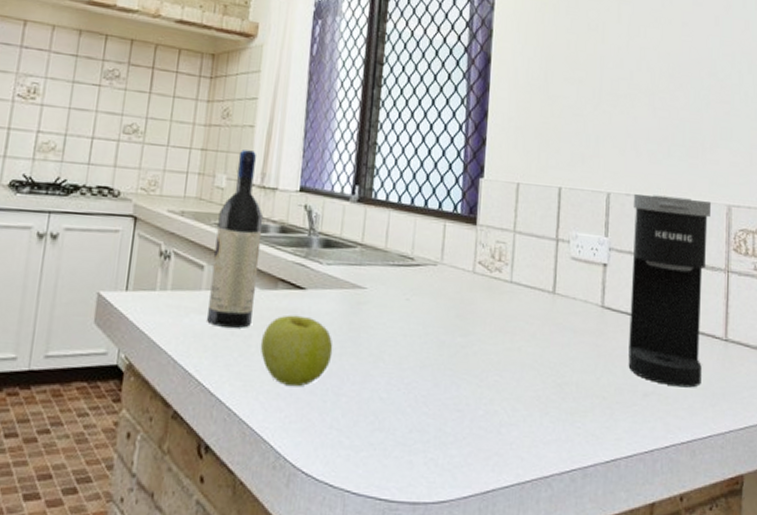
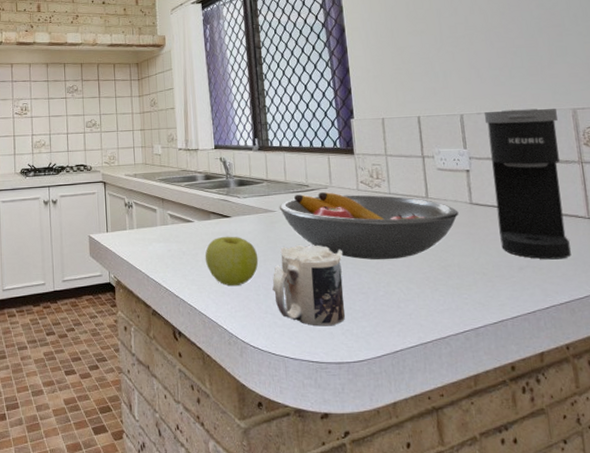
wine bottle: present [207,150,264,328] -> none [160,125,196,250]
mug: none [345,338,442,452] -> present [272,245,345,327]
fruit bowl: none [371,269,587,369] -> present [279,192,459,260]

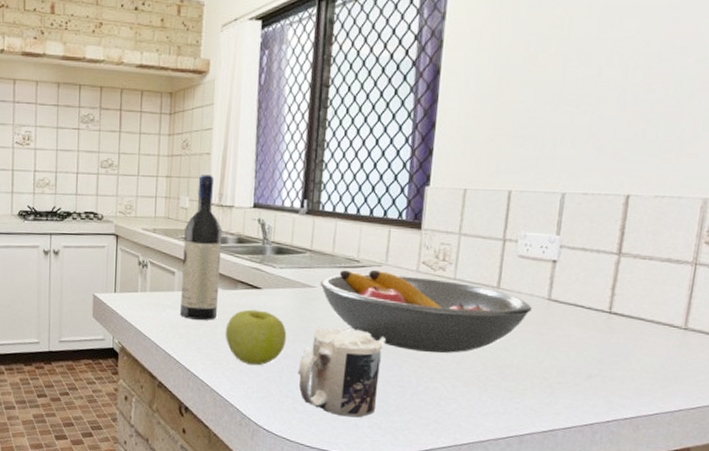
wine bottle: none [160,125,196,250] -> present [180,175,223,320]
coffee maker: present [484,108,571,260] -> none [572,192,683,371]

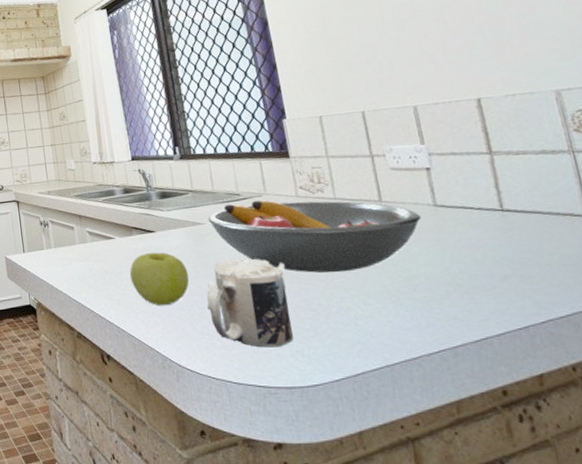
wine bottle: present [180,175,223,320] -> none [75,138,119,269]

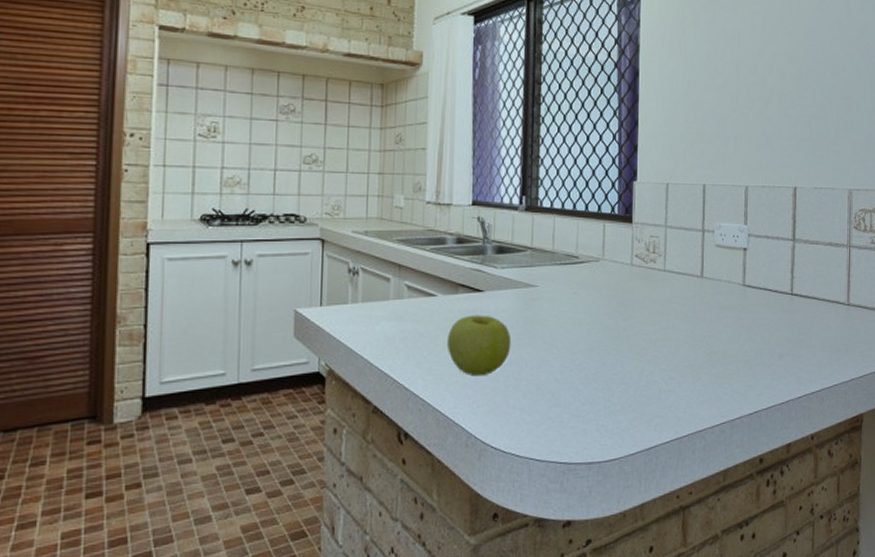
mug: present [206,258,293,348] -> none [524,327,607,422]
fruit bowl: present [207,200,421,273] -> none [542,266,731,346]

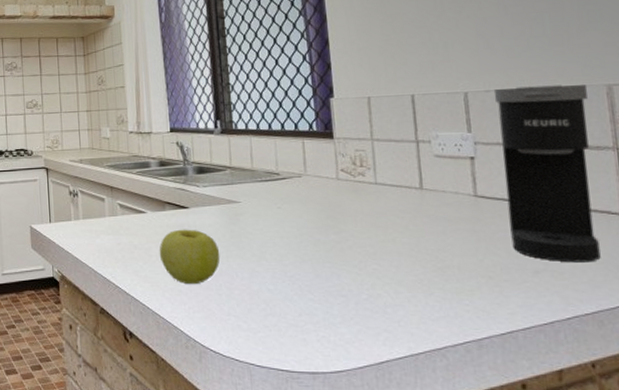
coffee maker: none [767,185,835,347] -> present [493,85,601,263]

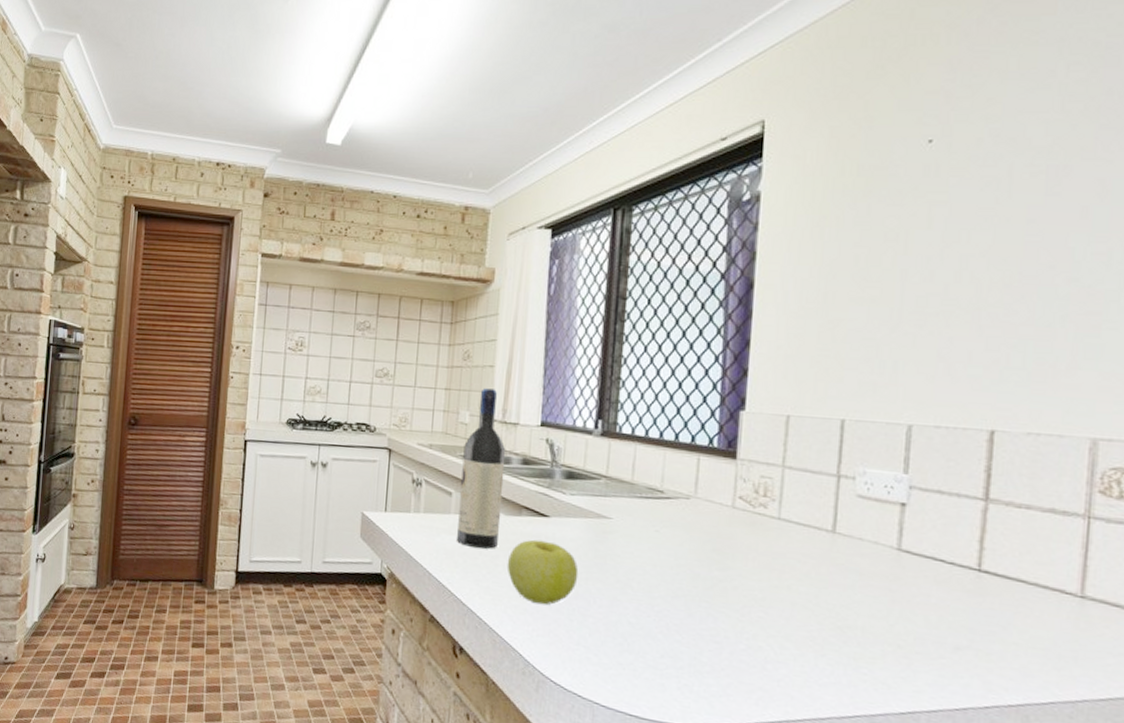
wine bottle: none [109,106,149,243] -> present [457,388,506,549]
coffee maker: present [493,85,601,263] -> none [933,425,1064,647]

